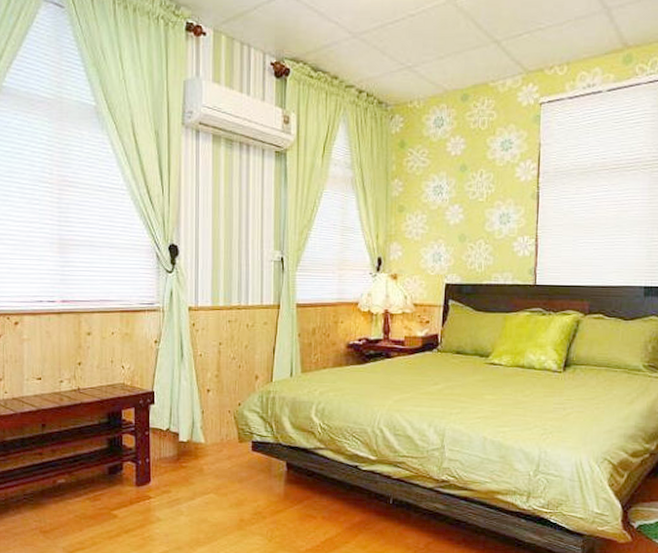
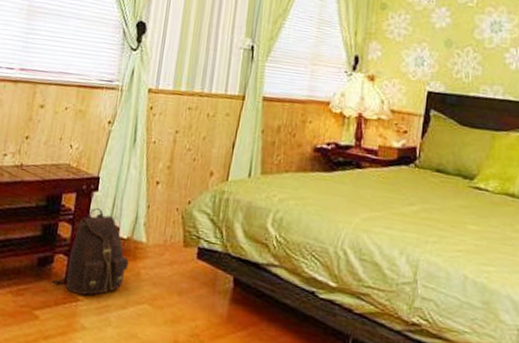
backpack: none [124,418,191,493] -> present [51,207,129,296]

